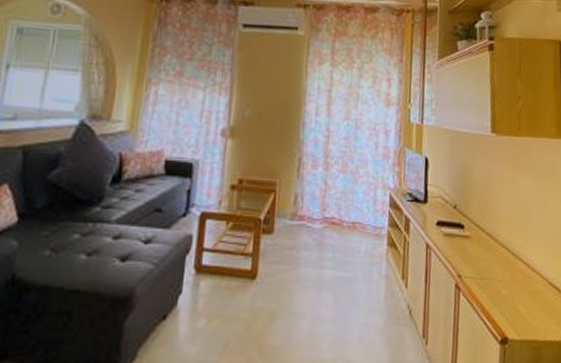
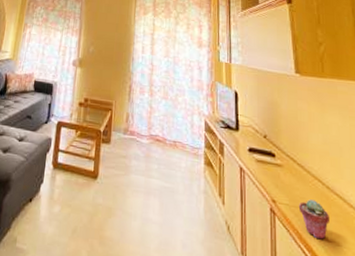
potted succulent: none [483,269,513,309] -> present [298,199,329,240]

